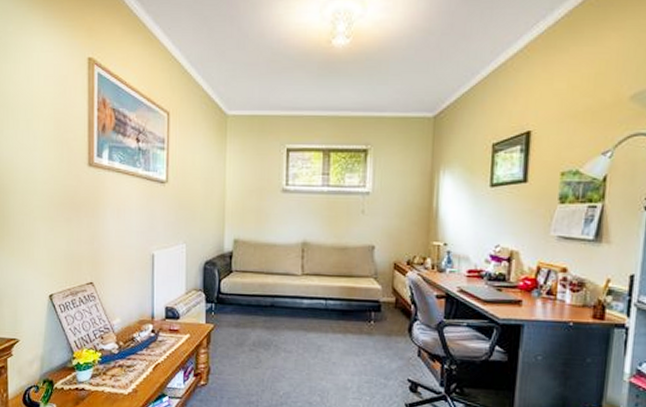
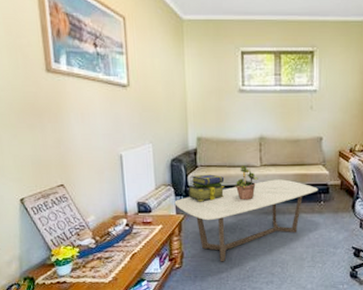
coffee table: none [204,291,369,383] -> present [174,179,319,262]
stack of books: none [221,280,261,312] -> present [189,174,225,202]
potted plant: none [270,273,299,313] -> present [234,165,258,200]

